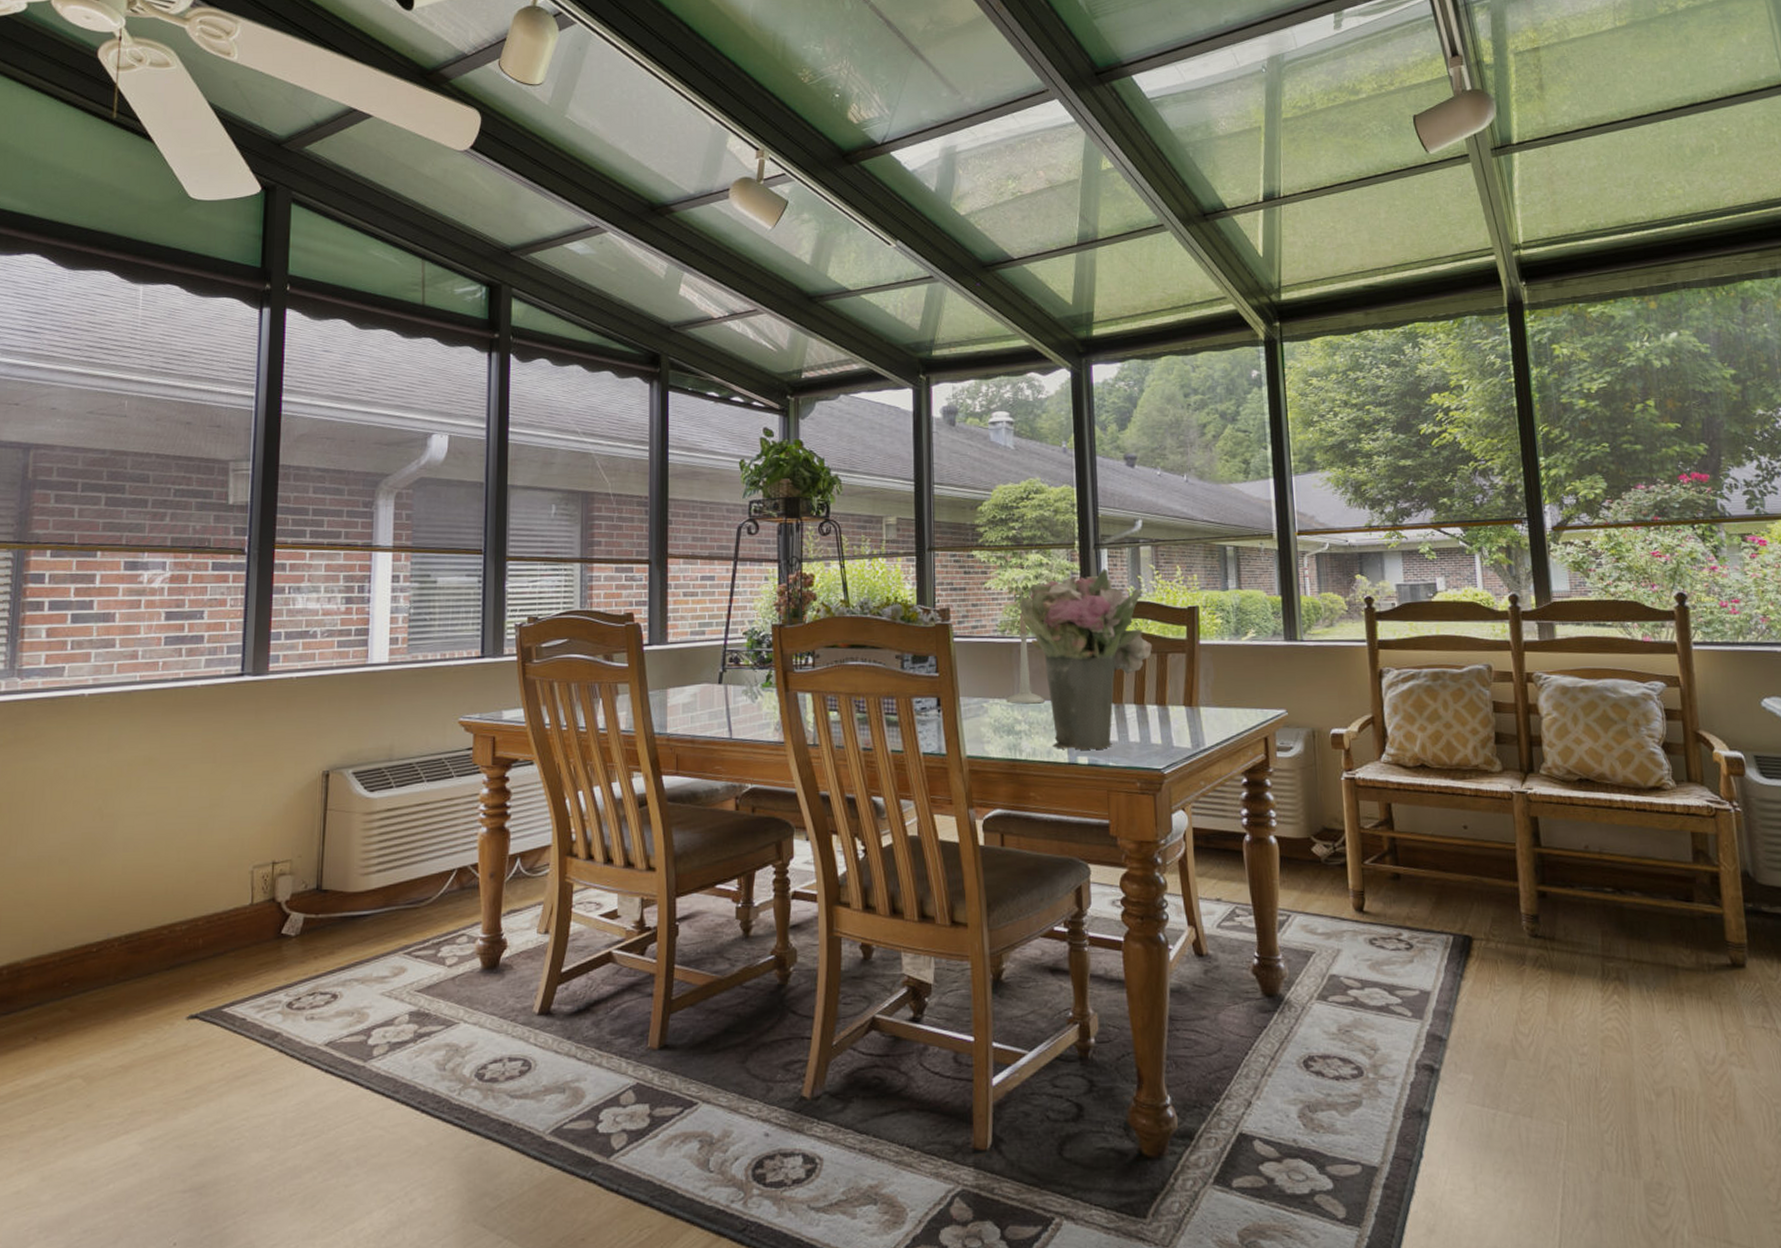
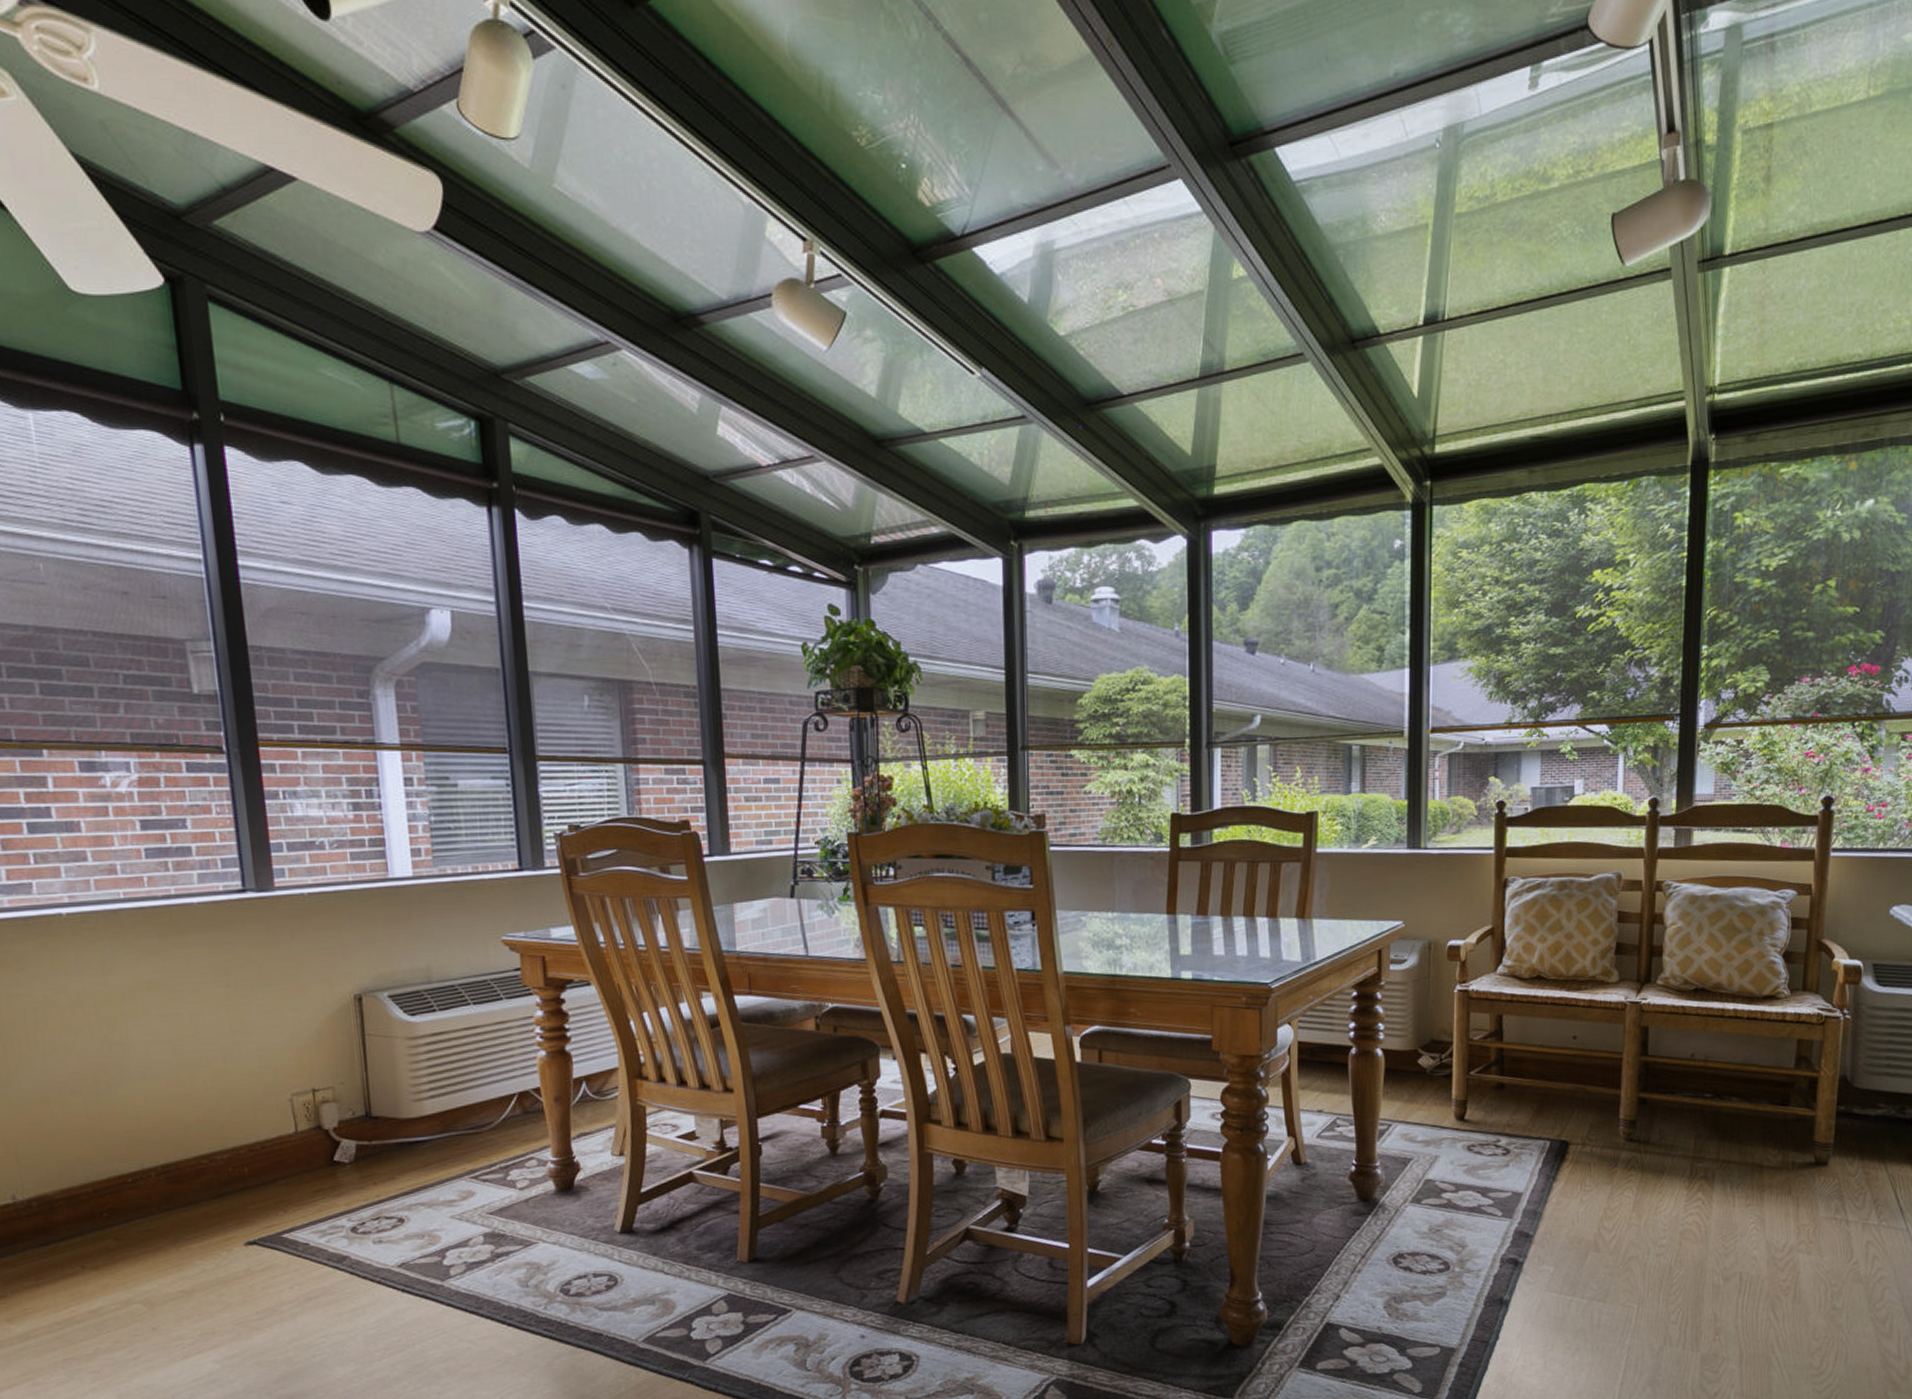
candlestick: present [1006,612,1046,704] -> none [1106,818,1149,918]
flower bouquet: present [1018,568,1153,750] -> none [1121,770,1266,964]

